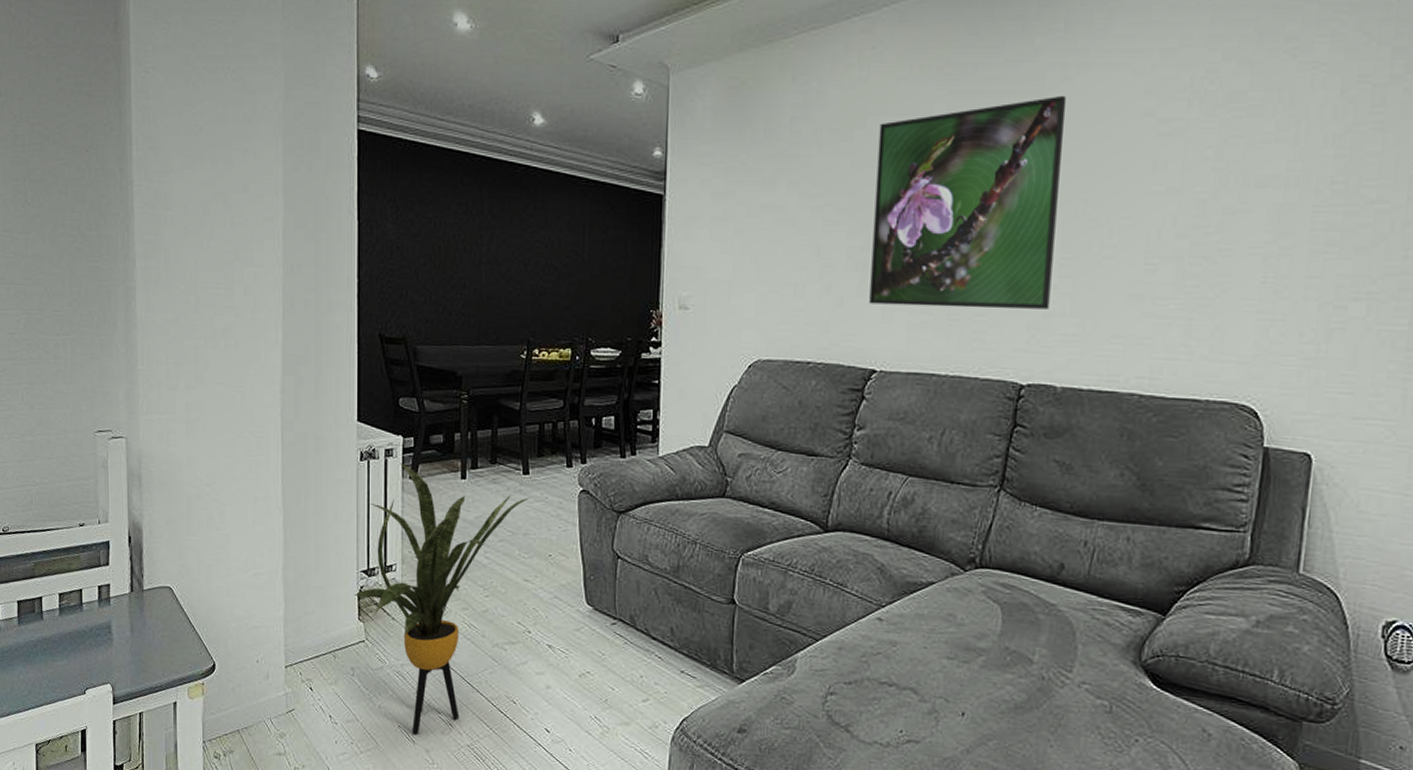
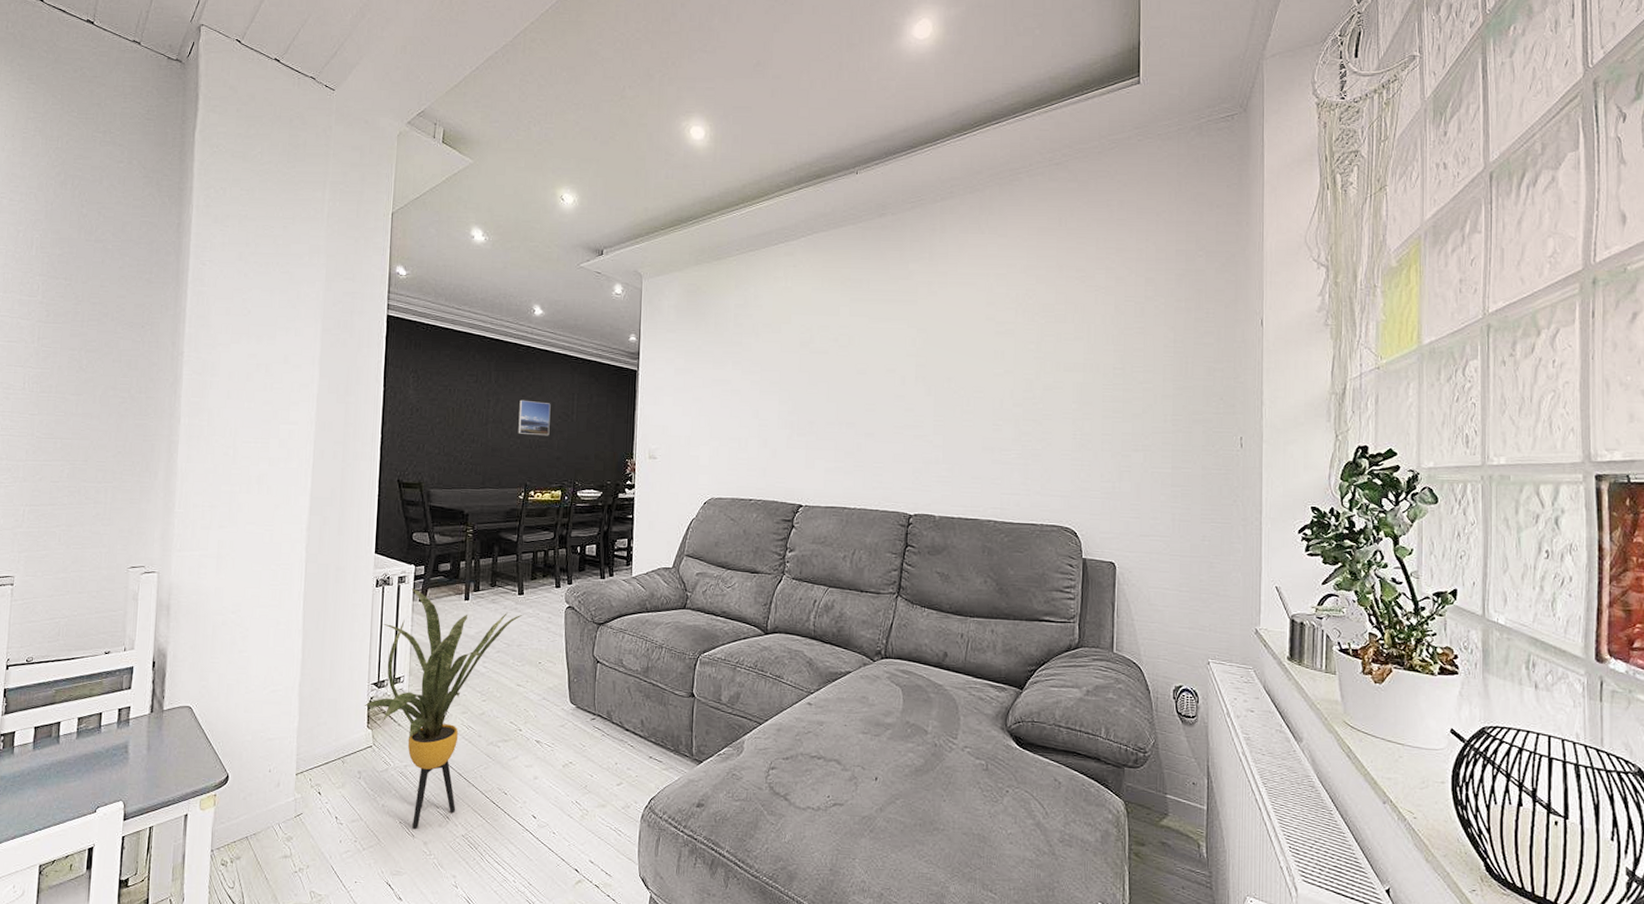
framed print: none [517,234,557,281] -> present [518,400,551,436]
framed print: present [869,95,1067,309] -> none [796,303,933,458]

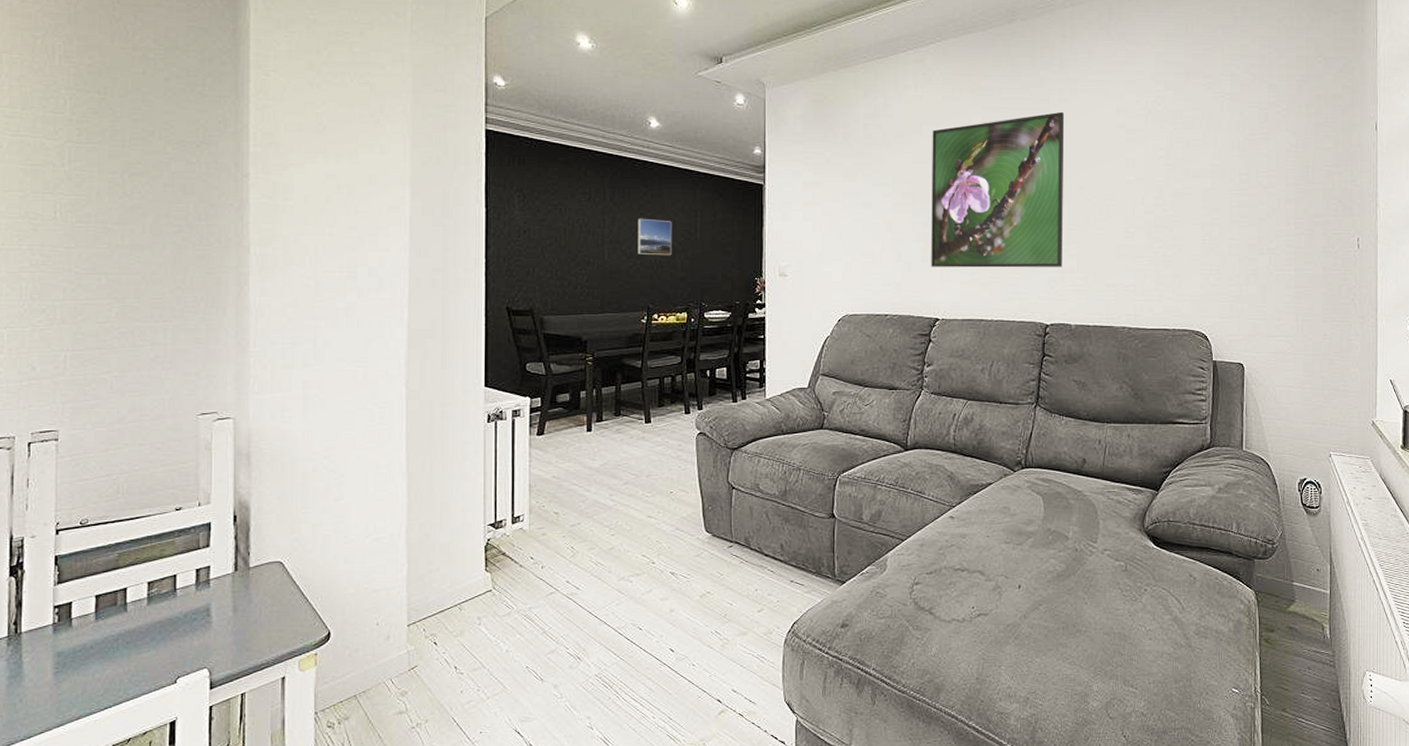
house plant: present [364,588,524,829] -> none [480,422,652,672]
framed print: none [796,303,933,458] -> present [931,111,1065,268]

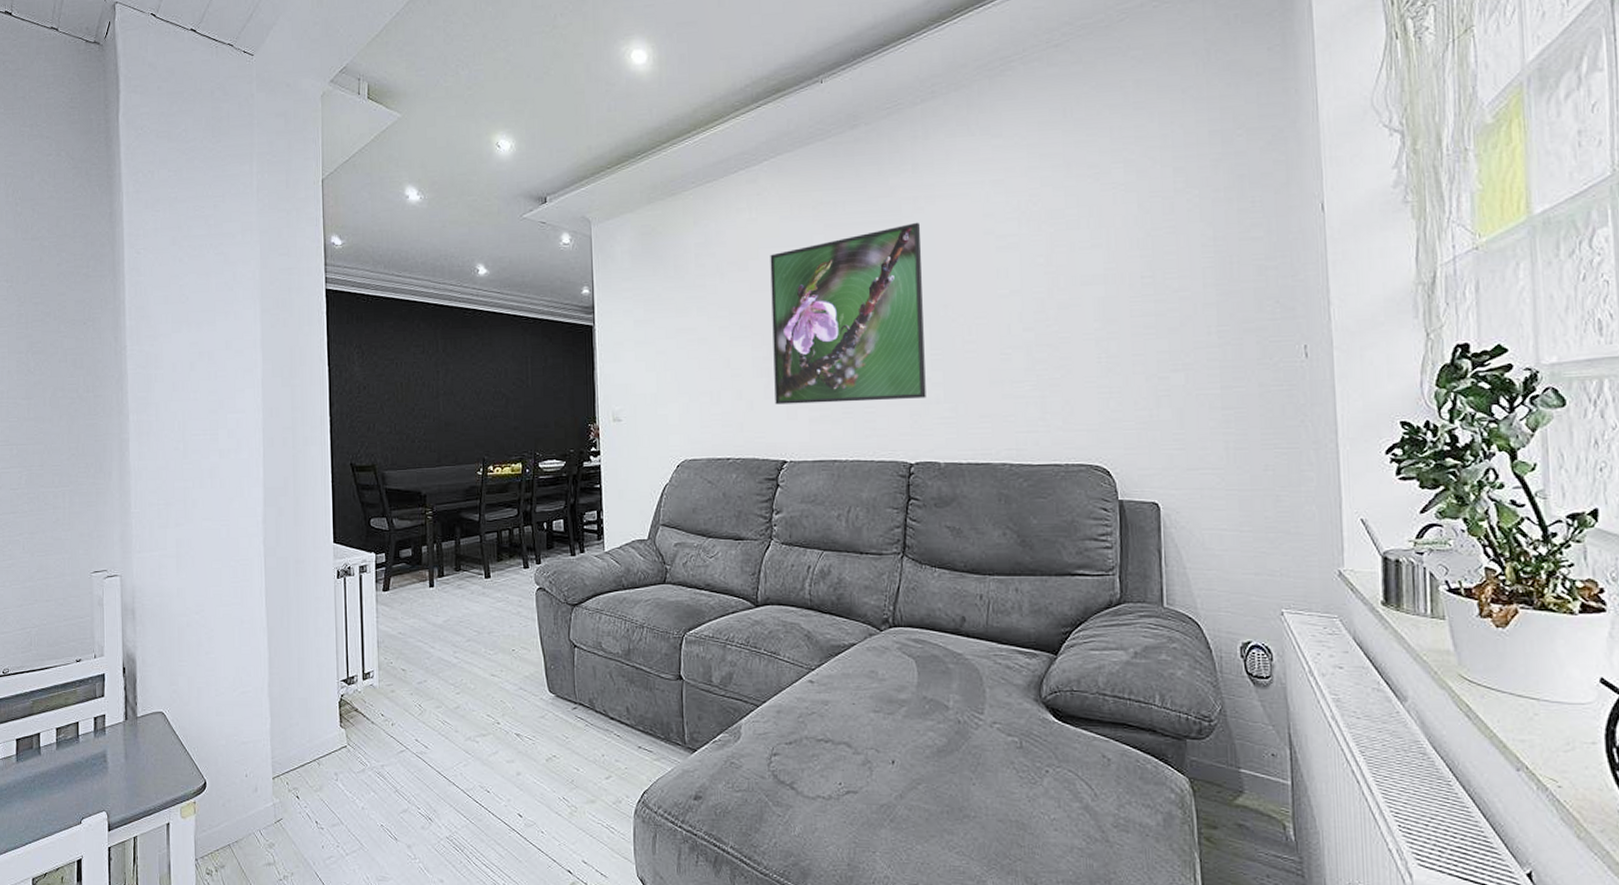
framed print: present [637,218,672,256] -> none [470,368,504,406]

